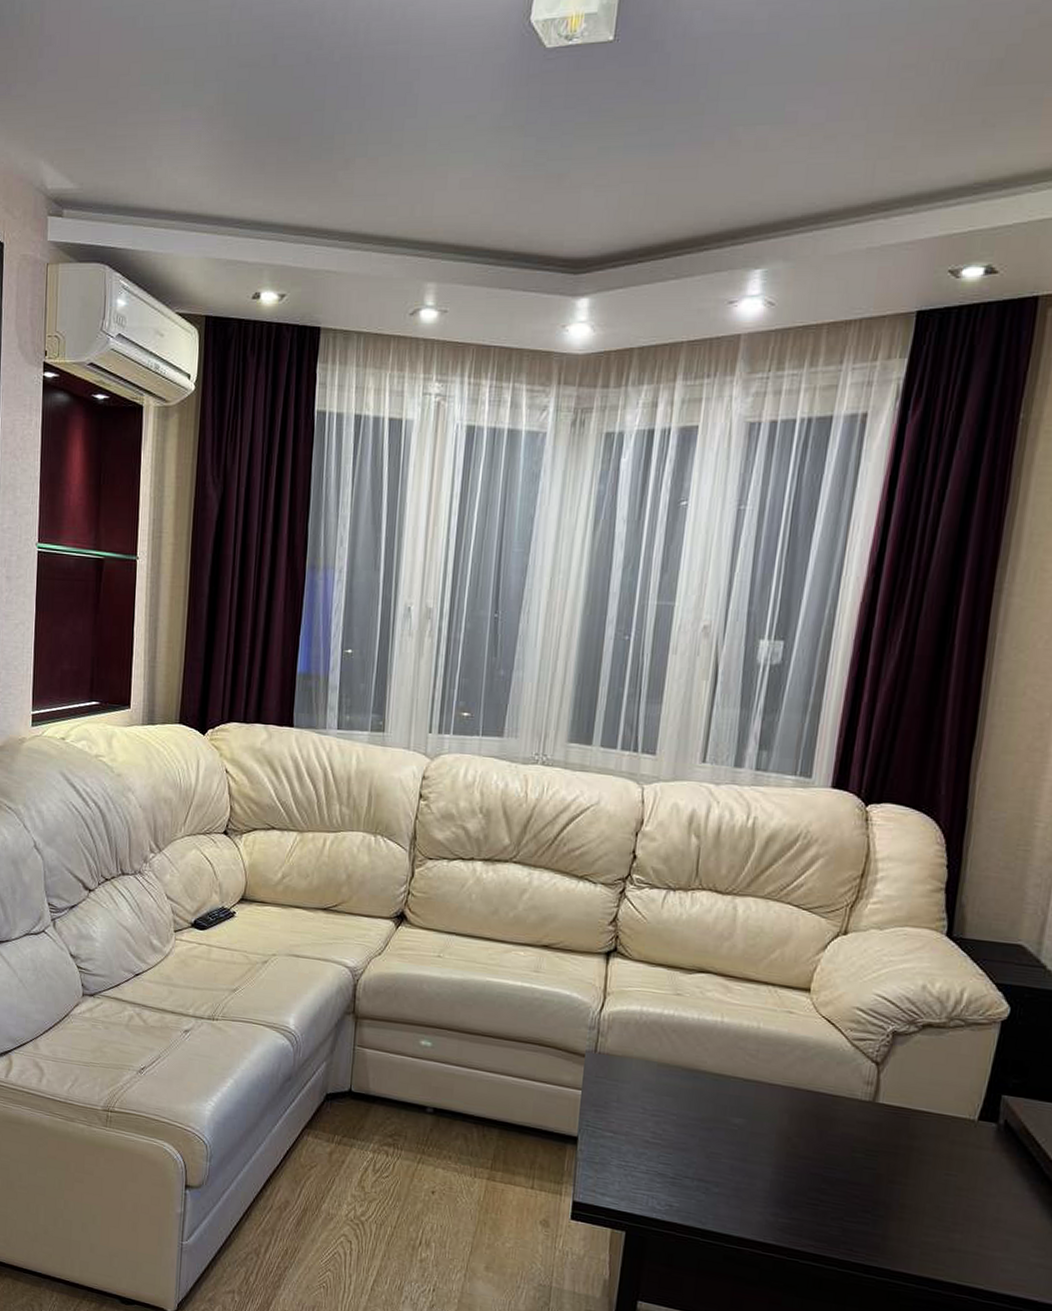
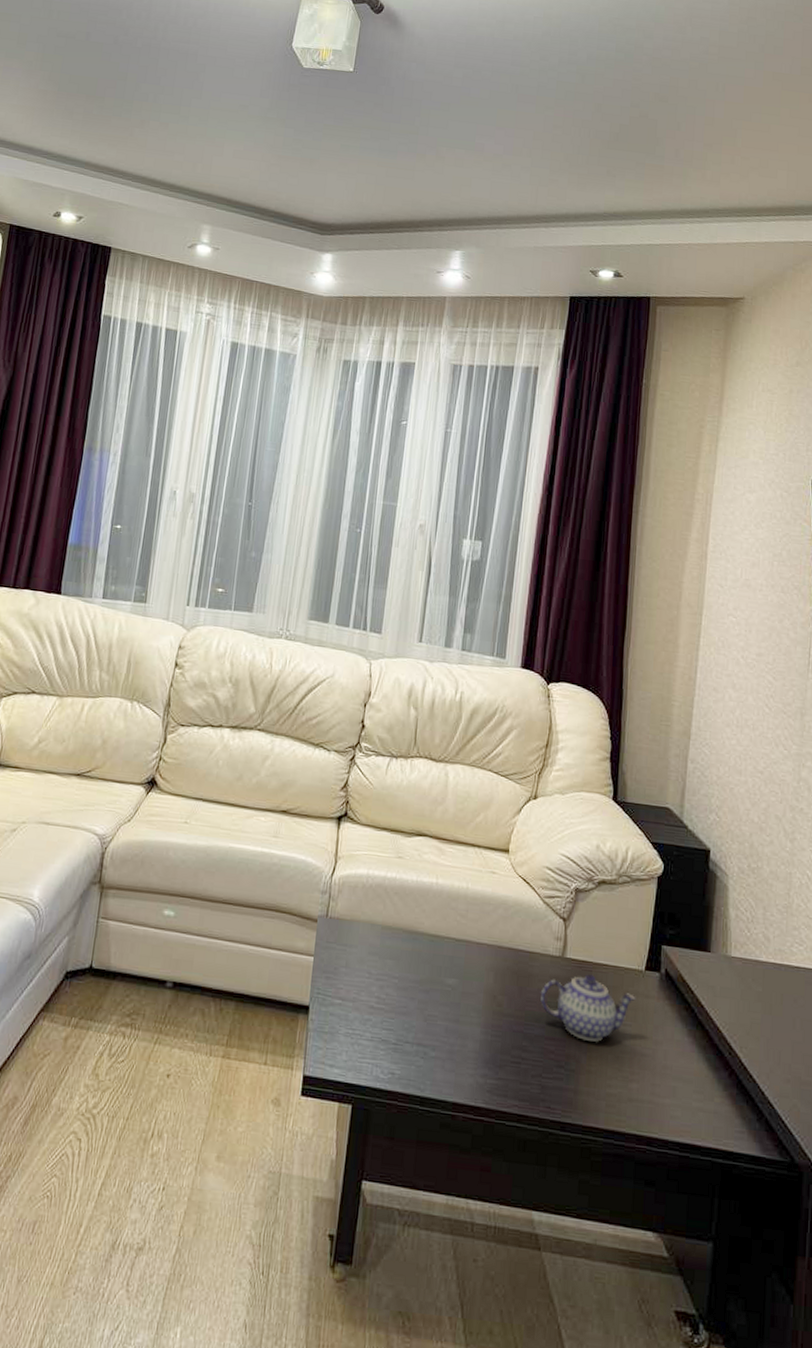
teapot: none [844,1121,965,1190] -> present [541,974,636,1042]

